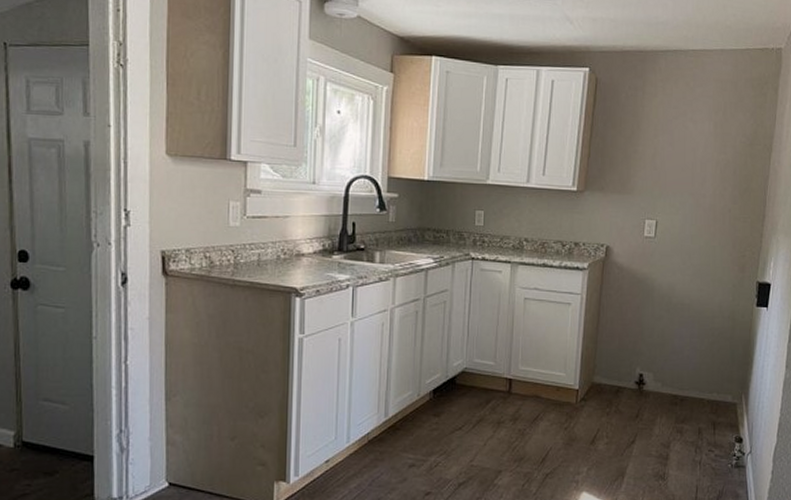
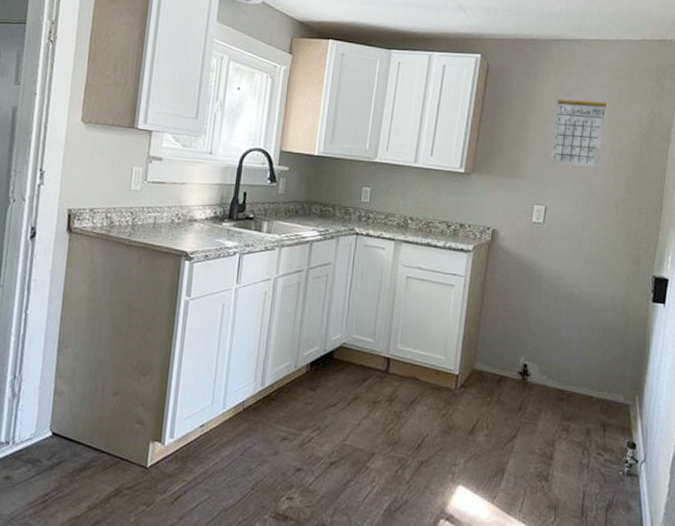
calendar: none [659,103,714,180] -> present [549,91,608,168]

